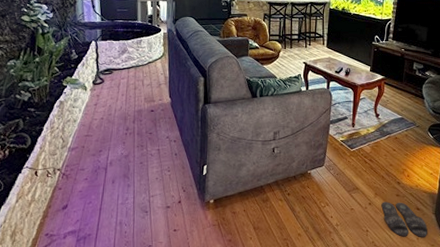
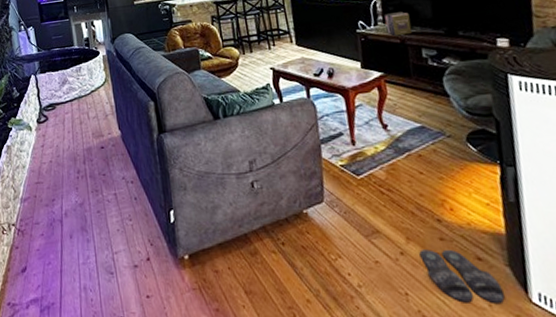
books: none [393,33,411,51] -> present [384,11,412,36]

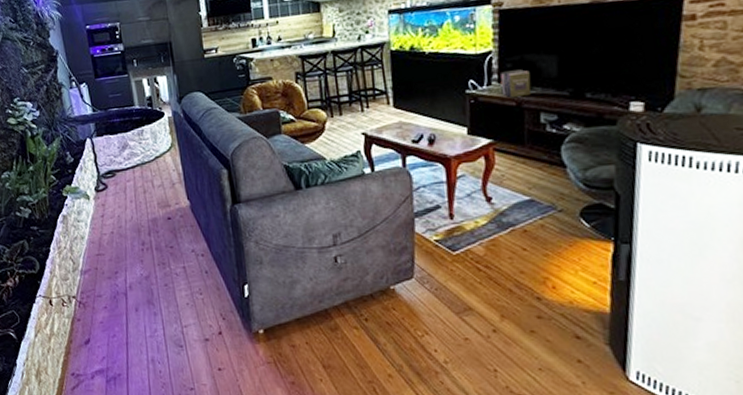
slippers: present [419,249,505,305] -> none [513,327,600,382]

